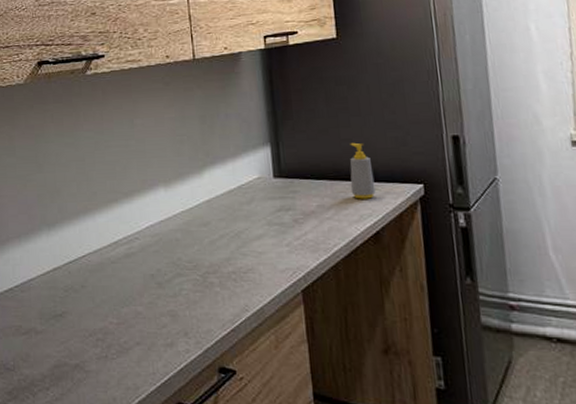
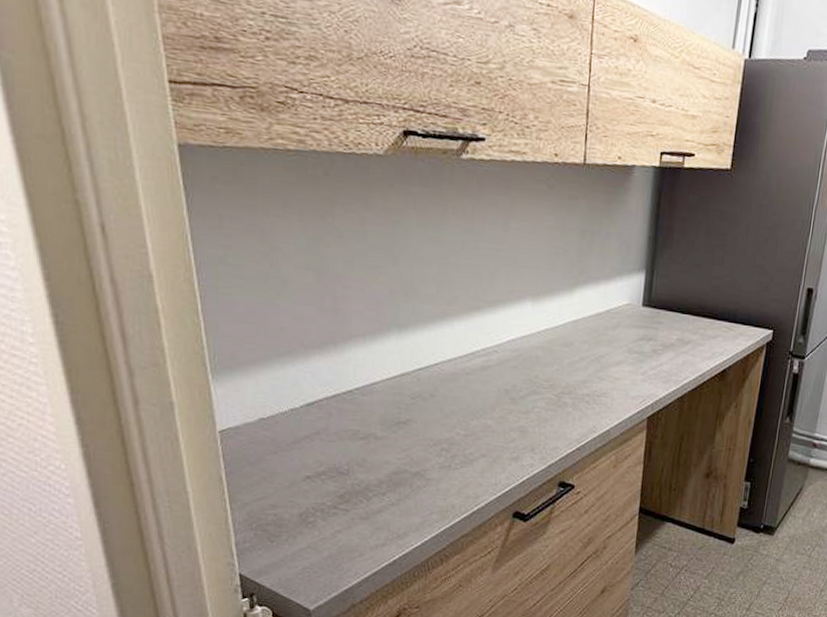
soap bottle: present [350,142,376,199] -> none [709,281,734,338]

